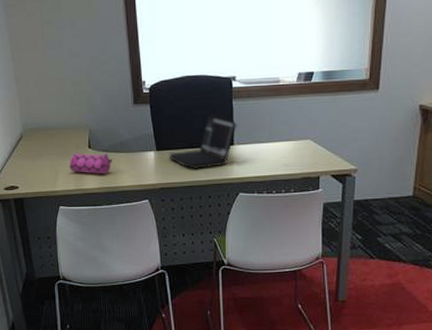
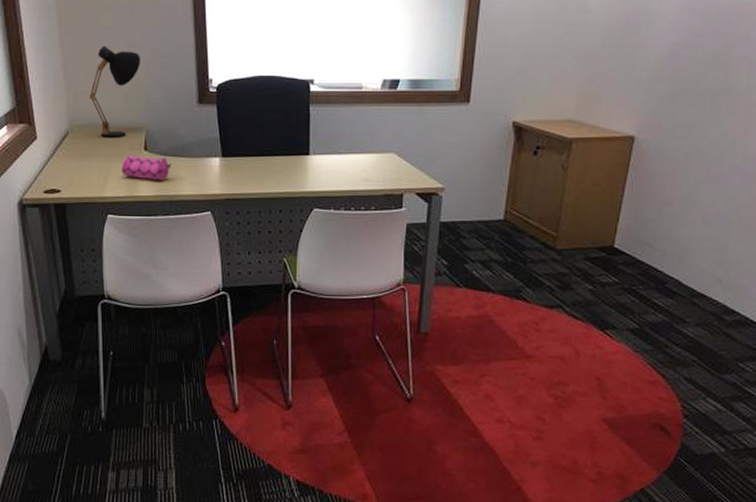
desk lamp: none [39,57,82,138] -> present [89,45,140,137]
laptop: present [169,112,238,170] -> none [236,118,315,181]

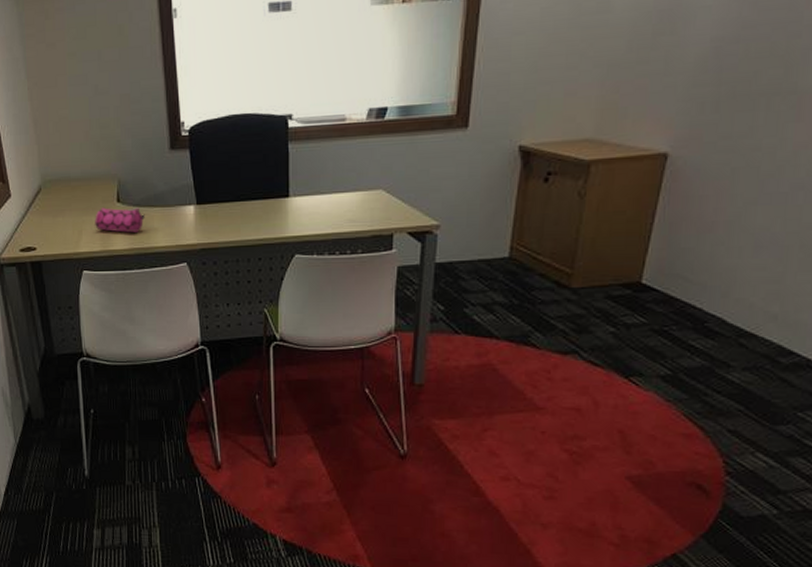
desk lamp: present [89,45,140,137] -> none [60,95,110,191]

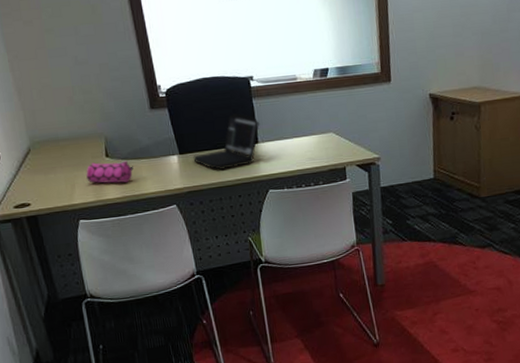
laptop: none [211,158,294,227] -> present [193,112,260,171]

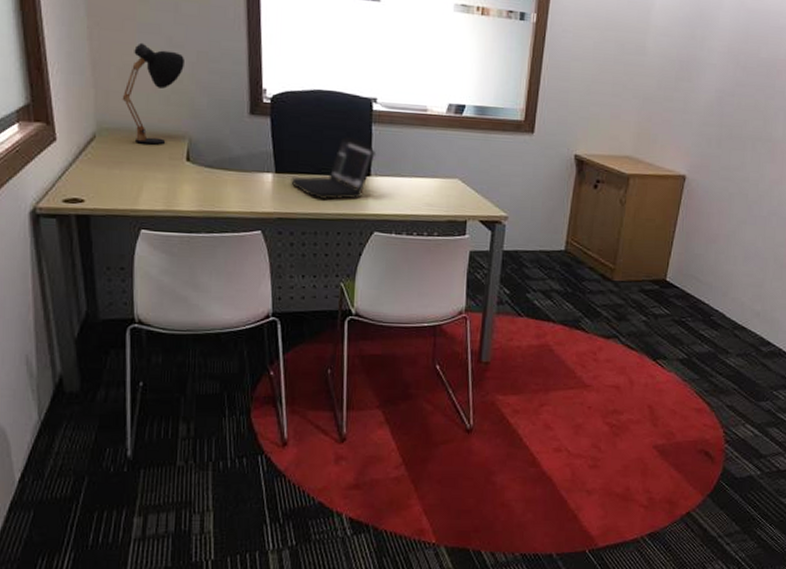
desk lamp: none [45,65,91,150] -> present [122,42,184,145]
pencil case: present [86,160,134,184] -> none [159,164,217,195]

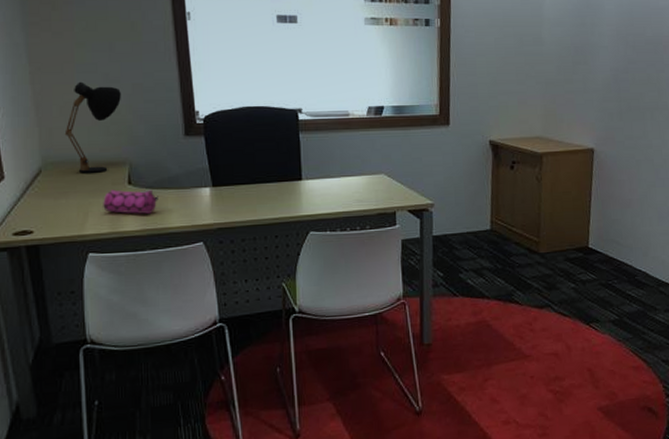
pencil case: none [159,164,217,195] -> present [103,189,158,214]
laptop: present [291,136,377,201] -> none [227,146,306,207]

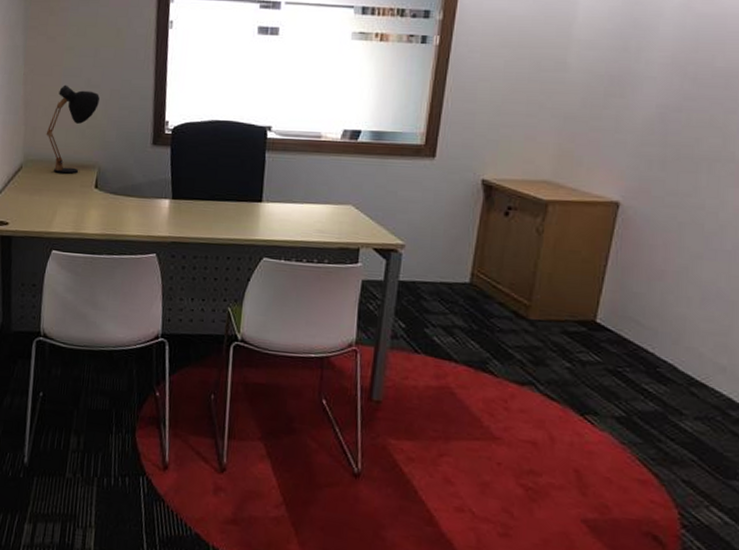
pencil case: present [103,189,158,214] -> none [70,191,120,219]

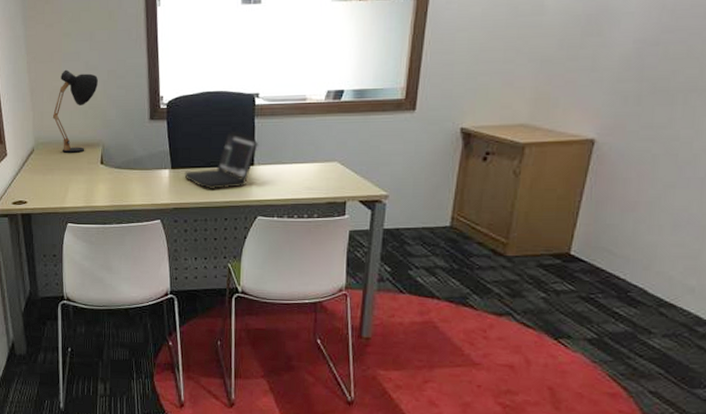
laptop: none [186,163,269,226] -> present [184,130,259,190]

